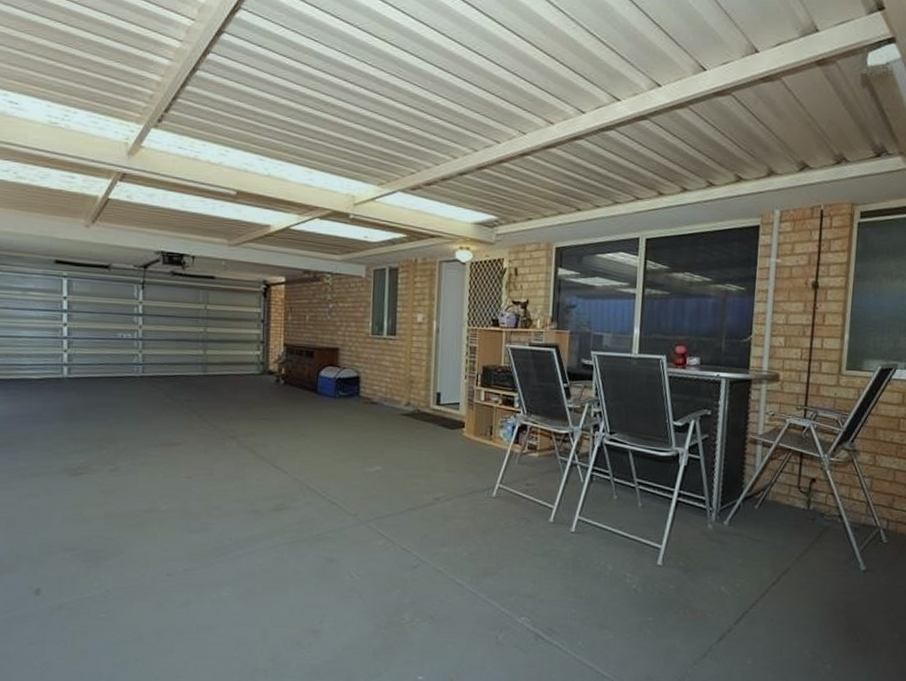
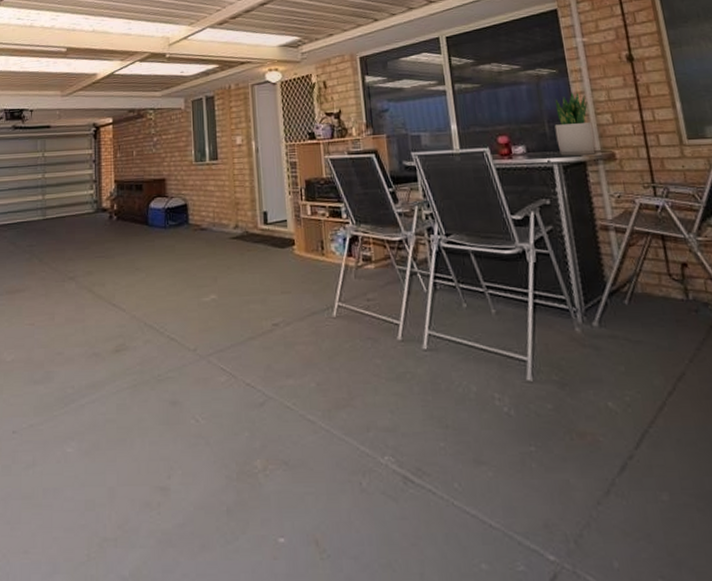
planter: none [729,312,766,374] -> present [554,92,596,156]

